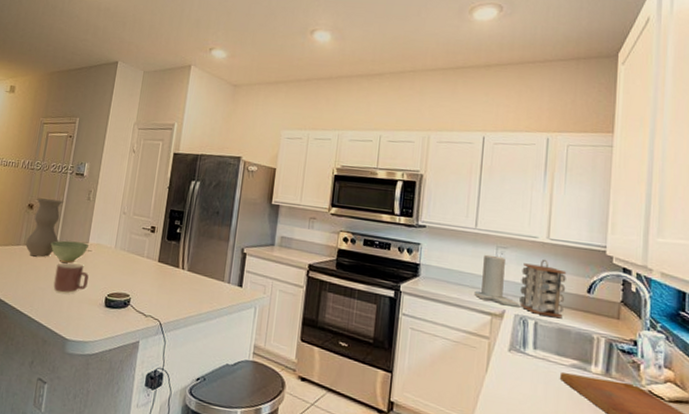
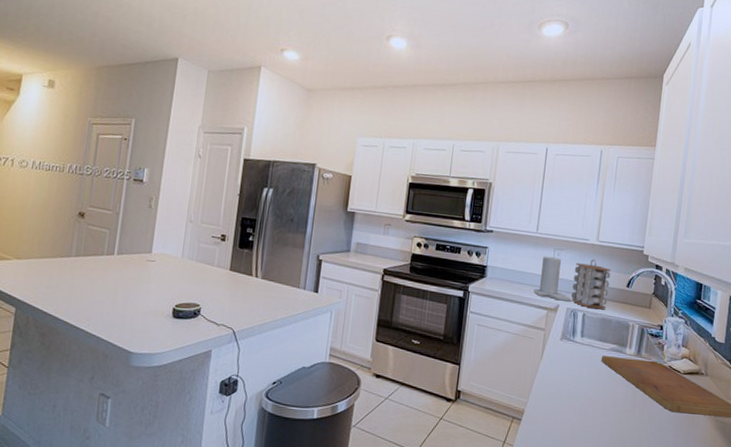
vase: present [25,198,65,258] -> none [77,206,122,269]
bowl: present [50,240,90,264] -> none [107,251,153,275]
mug: present [53,262,89,294] -> none [113,273,153,307]

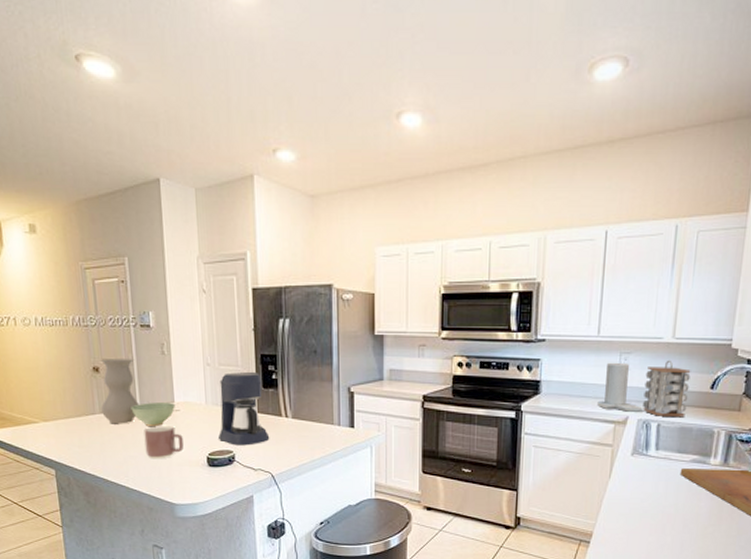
vase: none [77,206,122,269] -> present [100,359,139,424]
bowl: none [107,251,153,275] -> present [131,403,176,427]
mug: none [113,273,153,307] -> present [144,426,184,460]
coffee maker: none [188,231,239,301] -> present [219,371,270,446]

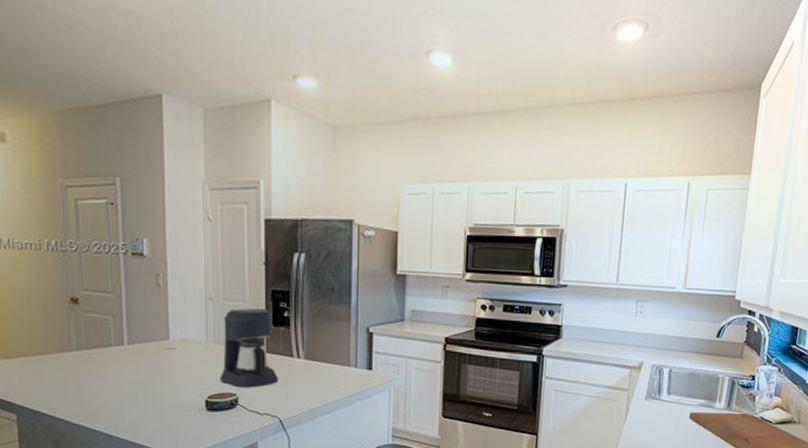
vase: present [100,359,139,424] -> none [78,289,126,363]
bowl: present [131,403,176,427] -> none [116,339,171,367]
mug: present [144,426,184,460] -> none [131,365,178,403]
paper towel: present [597,362,643,412] -> none [615,309,656,358]
spice rack: present [643,360,691,418] -> none [656,308,700,364]

